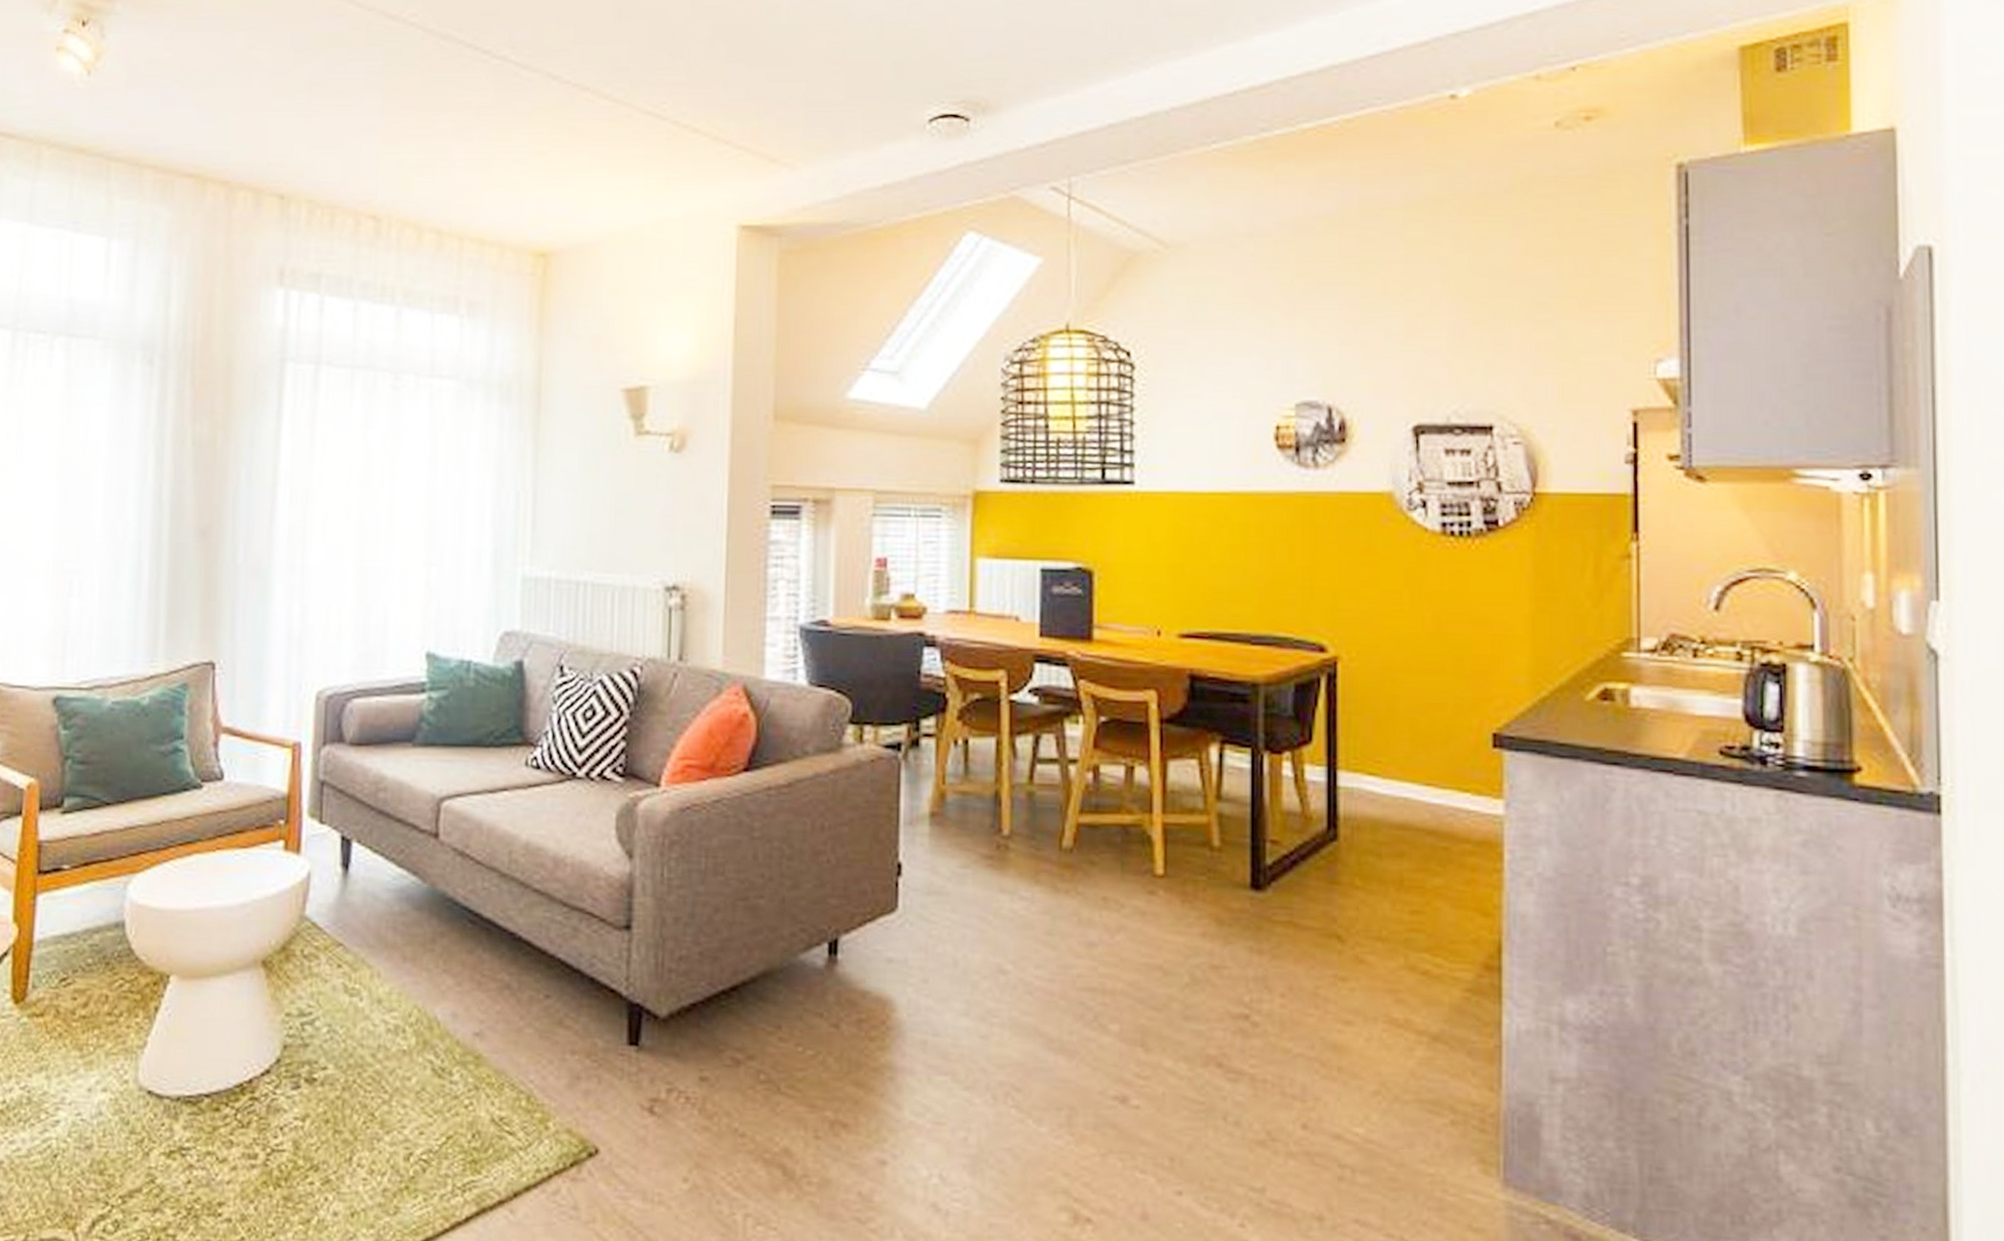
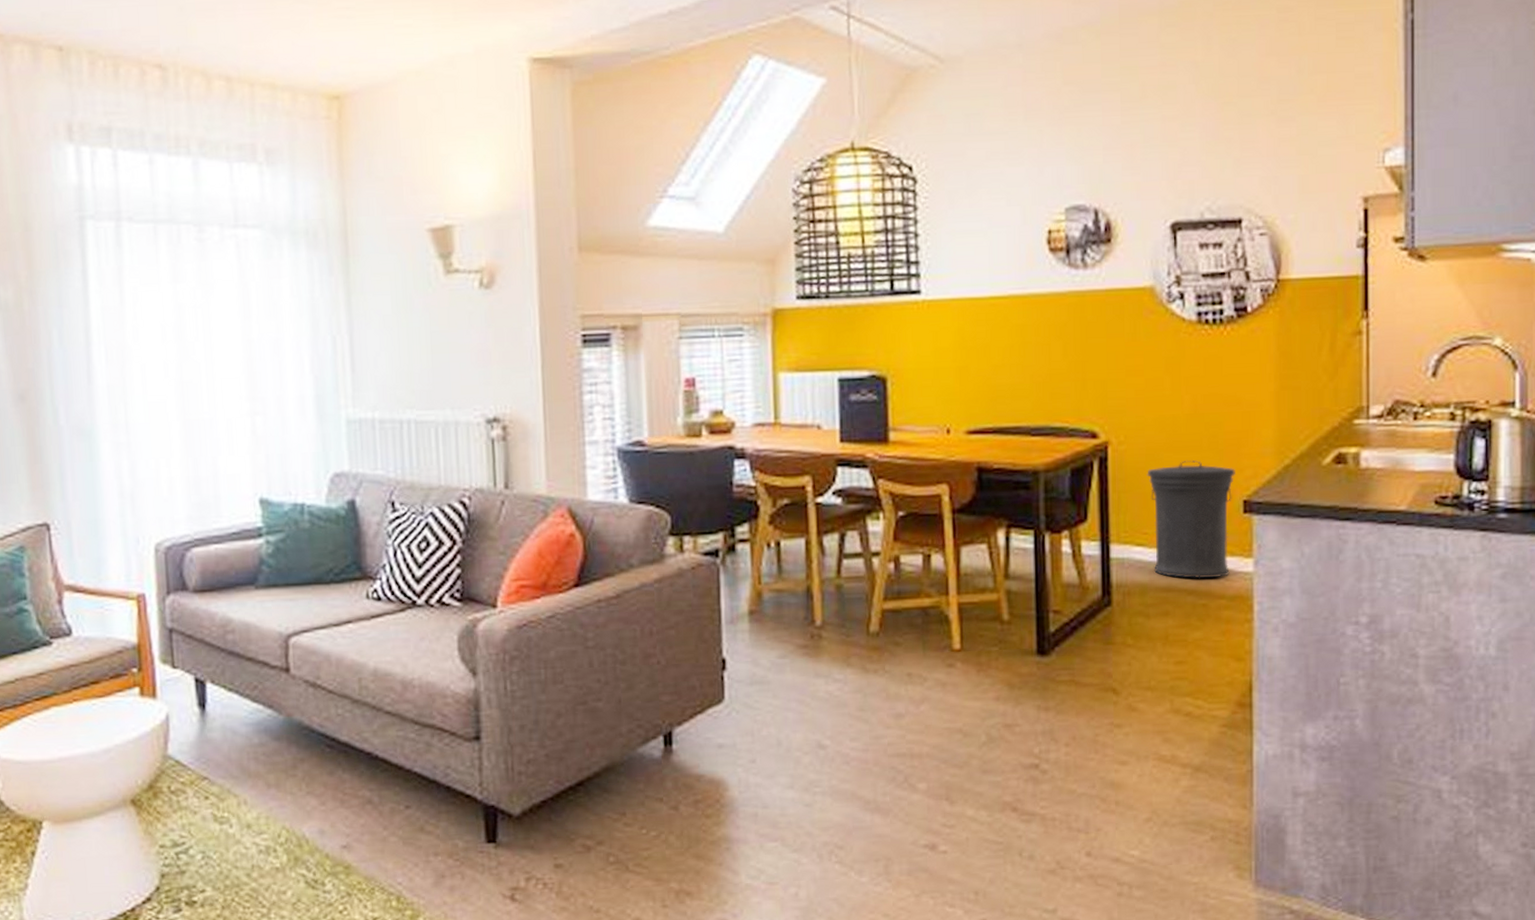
trash can: none [1381,684,1483,818] -> present [1147,460,1235,579]

